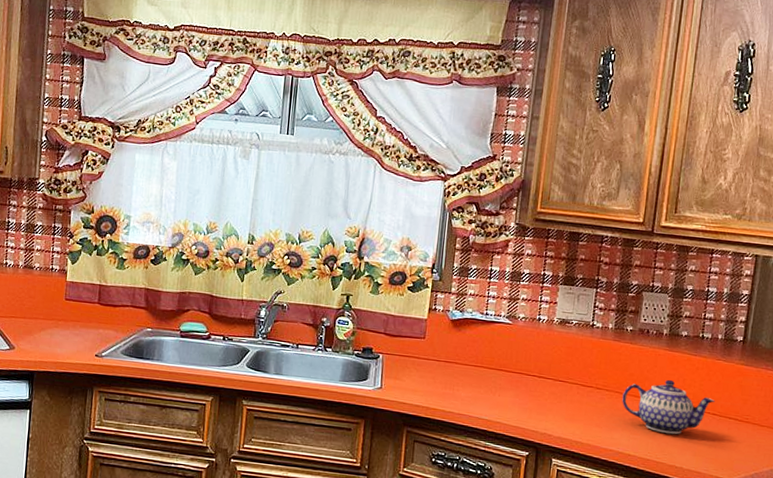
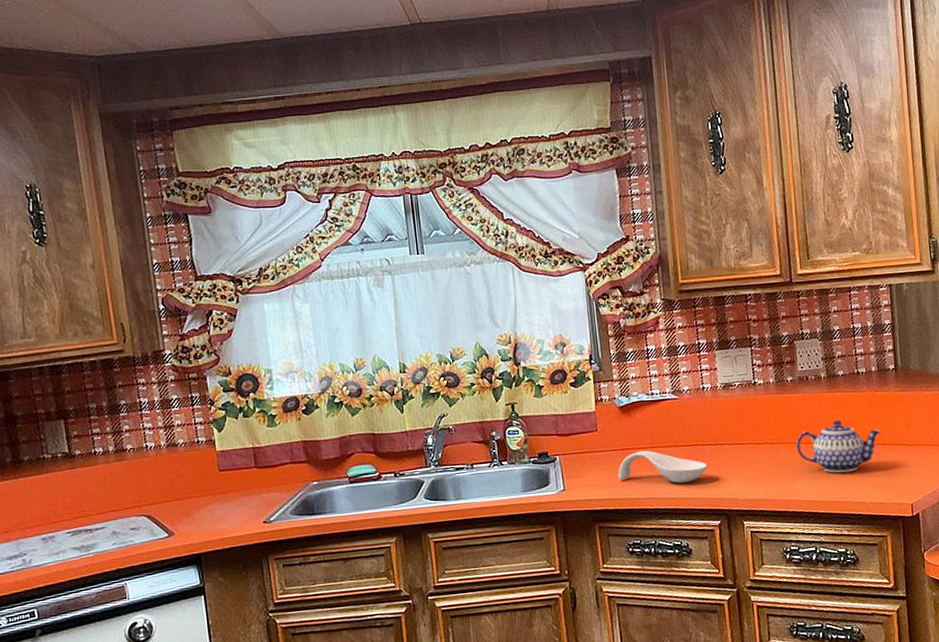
spoon rest: none [436,367,528,408] -> present [618,450,708,484]

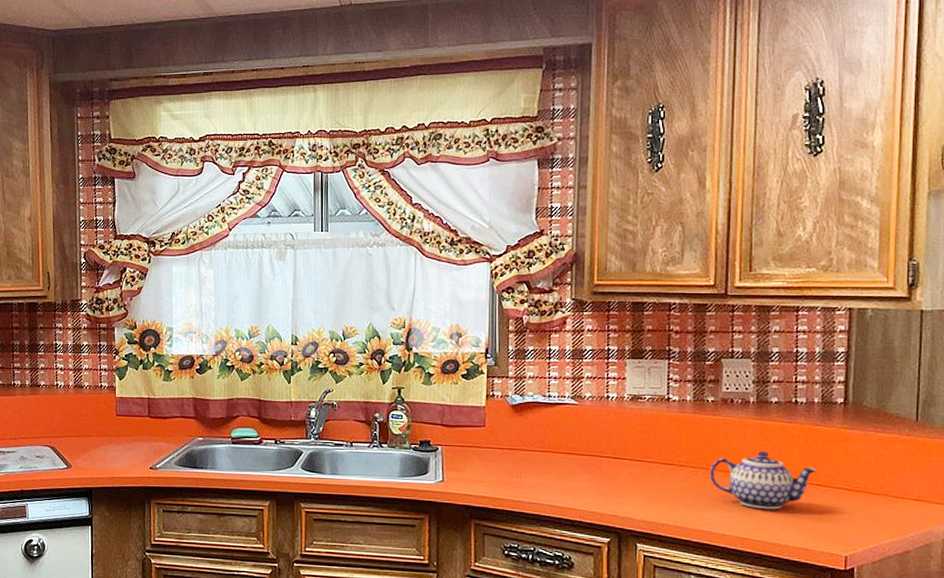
spoon rest: present [618,450,708,484] -> none [502,453,603,493]

